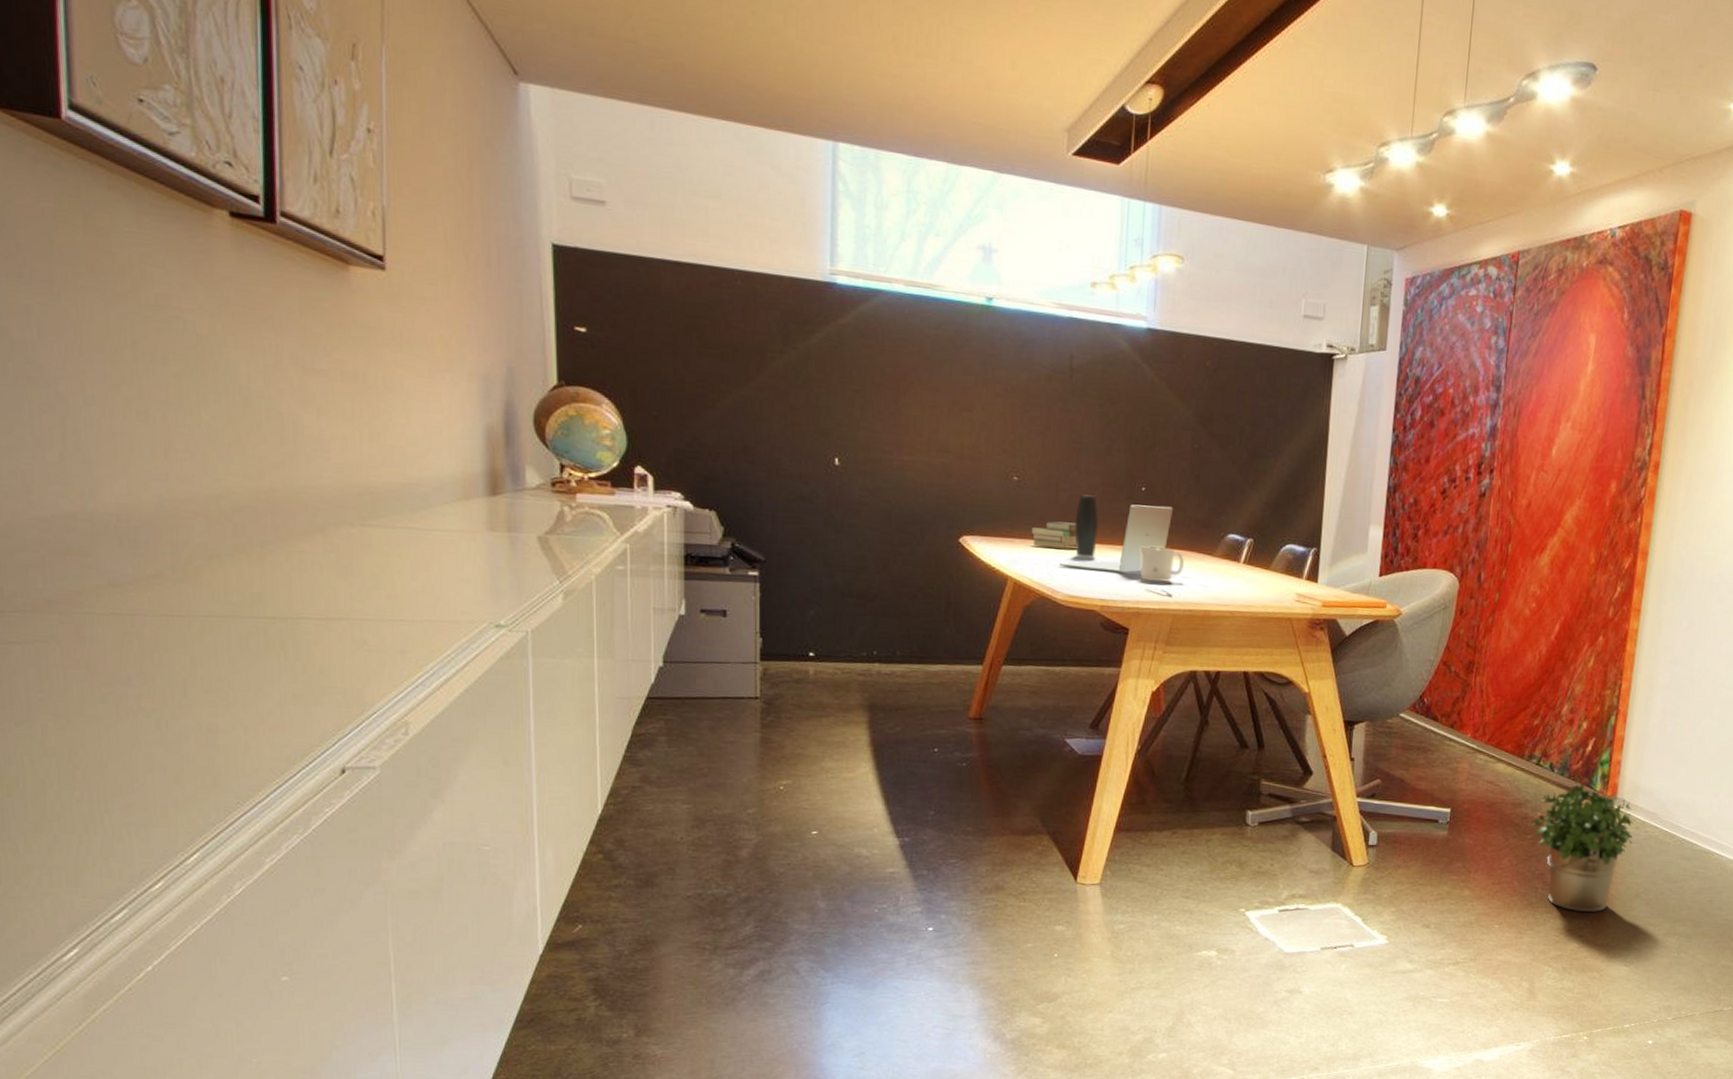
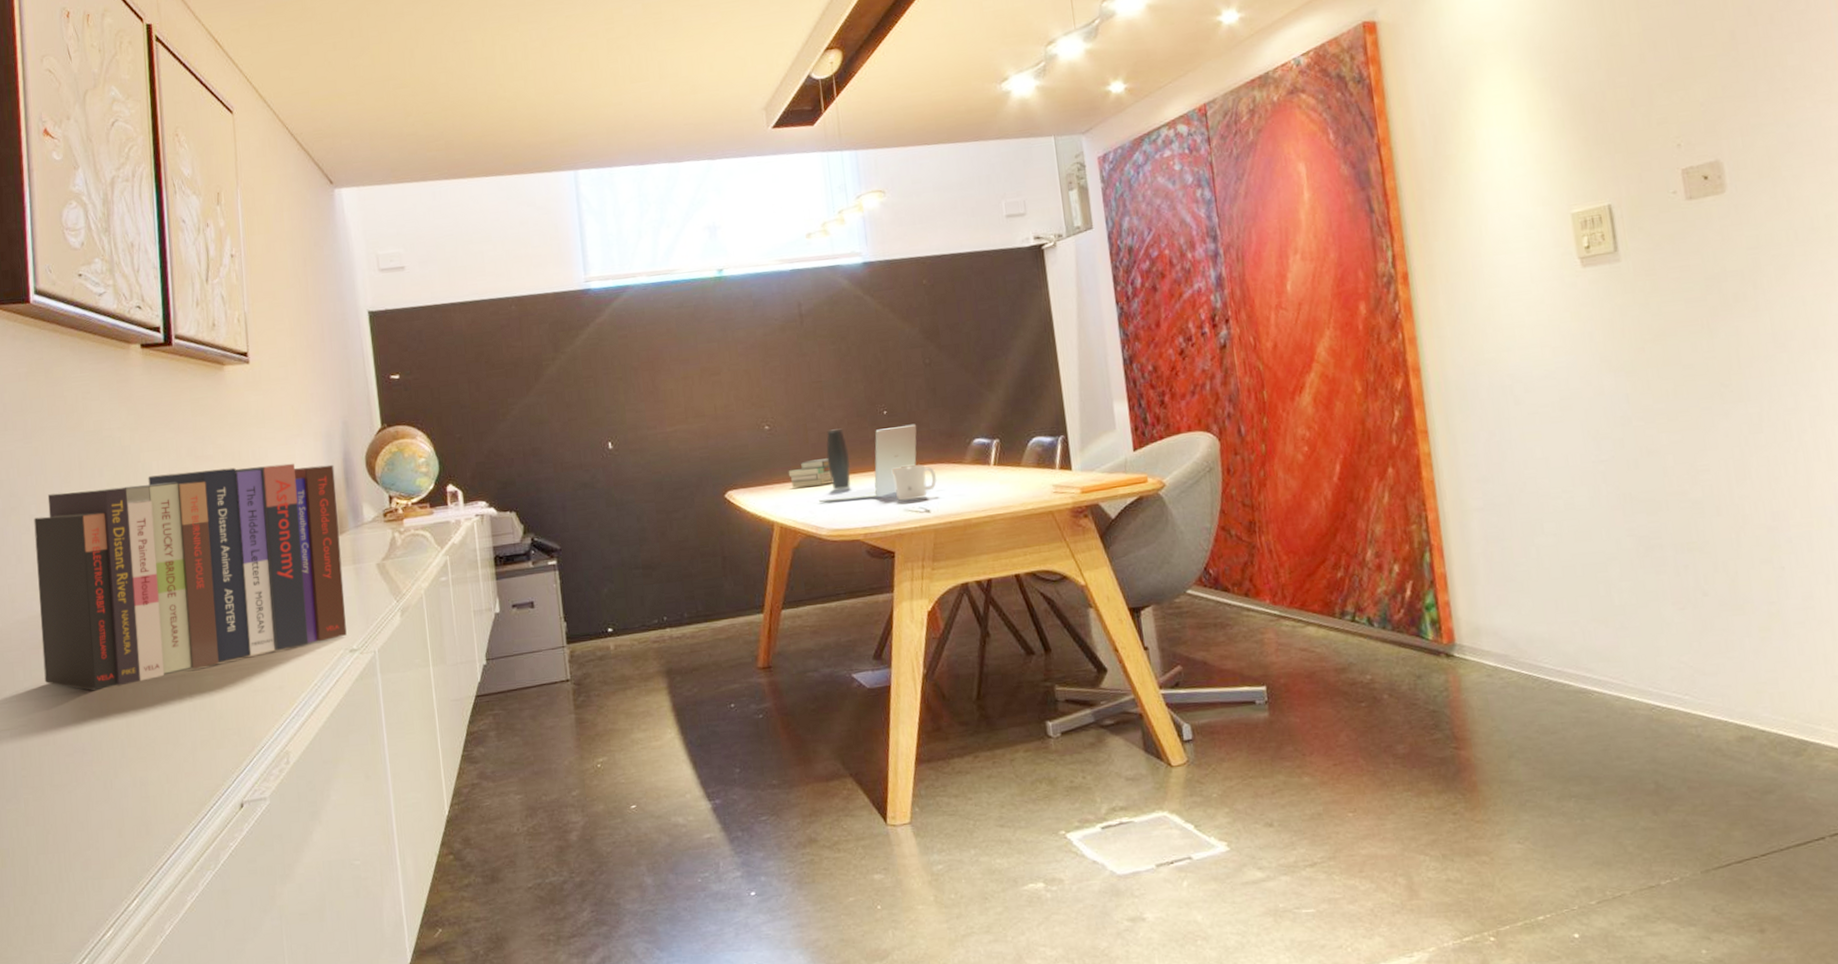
books: none [61,371,494,617] -> present [34,463,347,691]
potted plant: present [1531,784,1634,913] -> none [1362,635,1489,785]

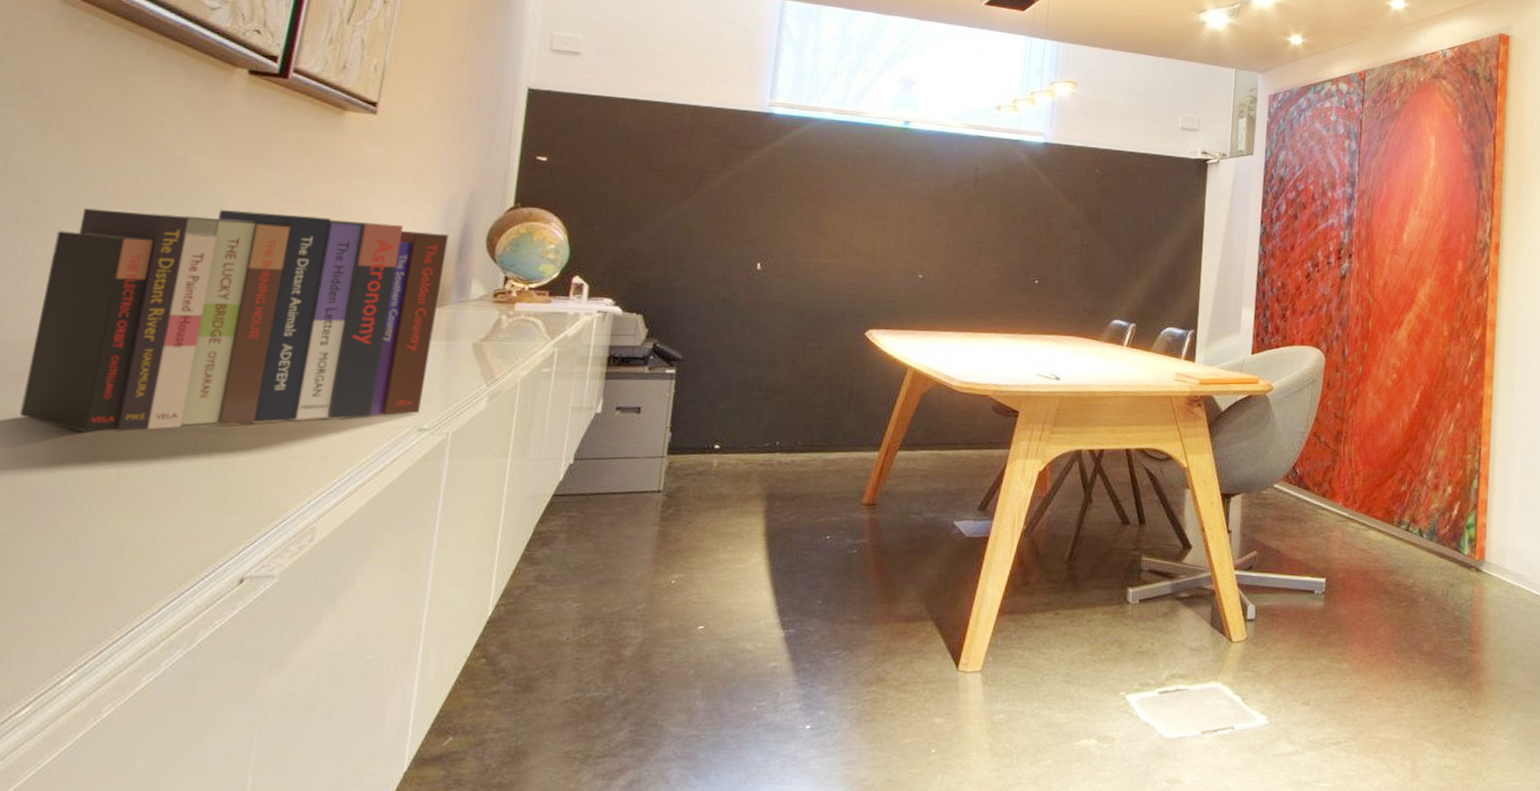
books: present [788,458,832,488] -> none [932,314,974,339]
laptop: present [818,424,917,503] -> none [956,296,1064,359]
vase: present [826,428,851,490] -> none [972,288,995,346]
mug: present [892,464,937,501] -> none [1031,334,1072,367]

